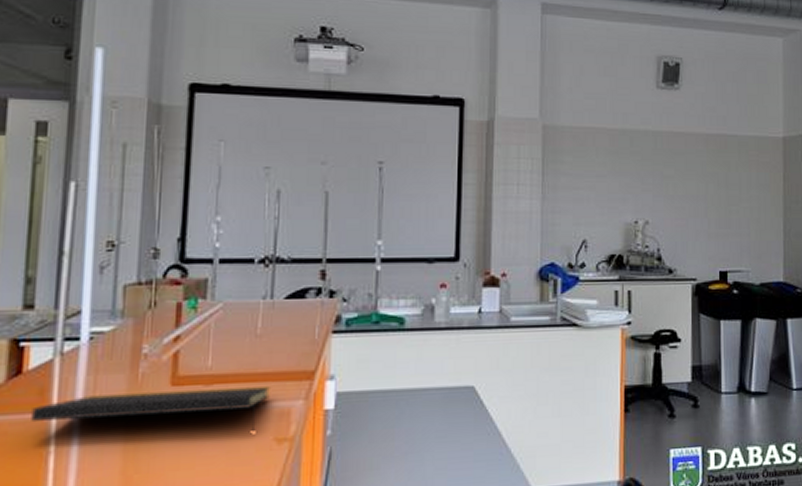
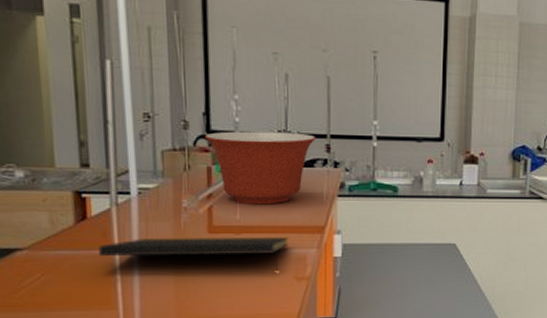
mixing bowl: none [176,257,309,347] -> present [204,131,316,205]

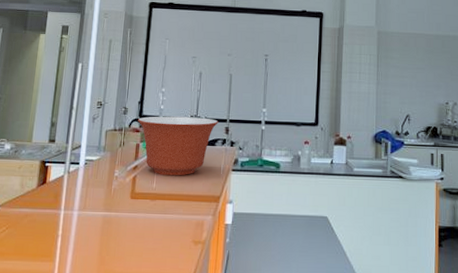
notepad: present [99,237,289,271] -> none [49,200,191,234]

